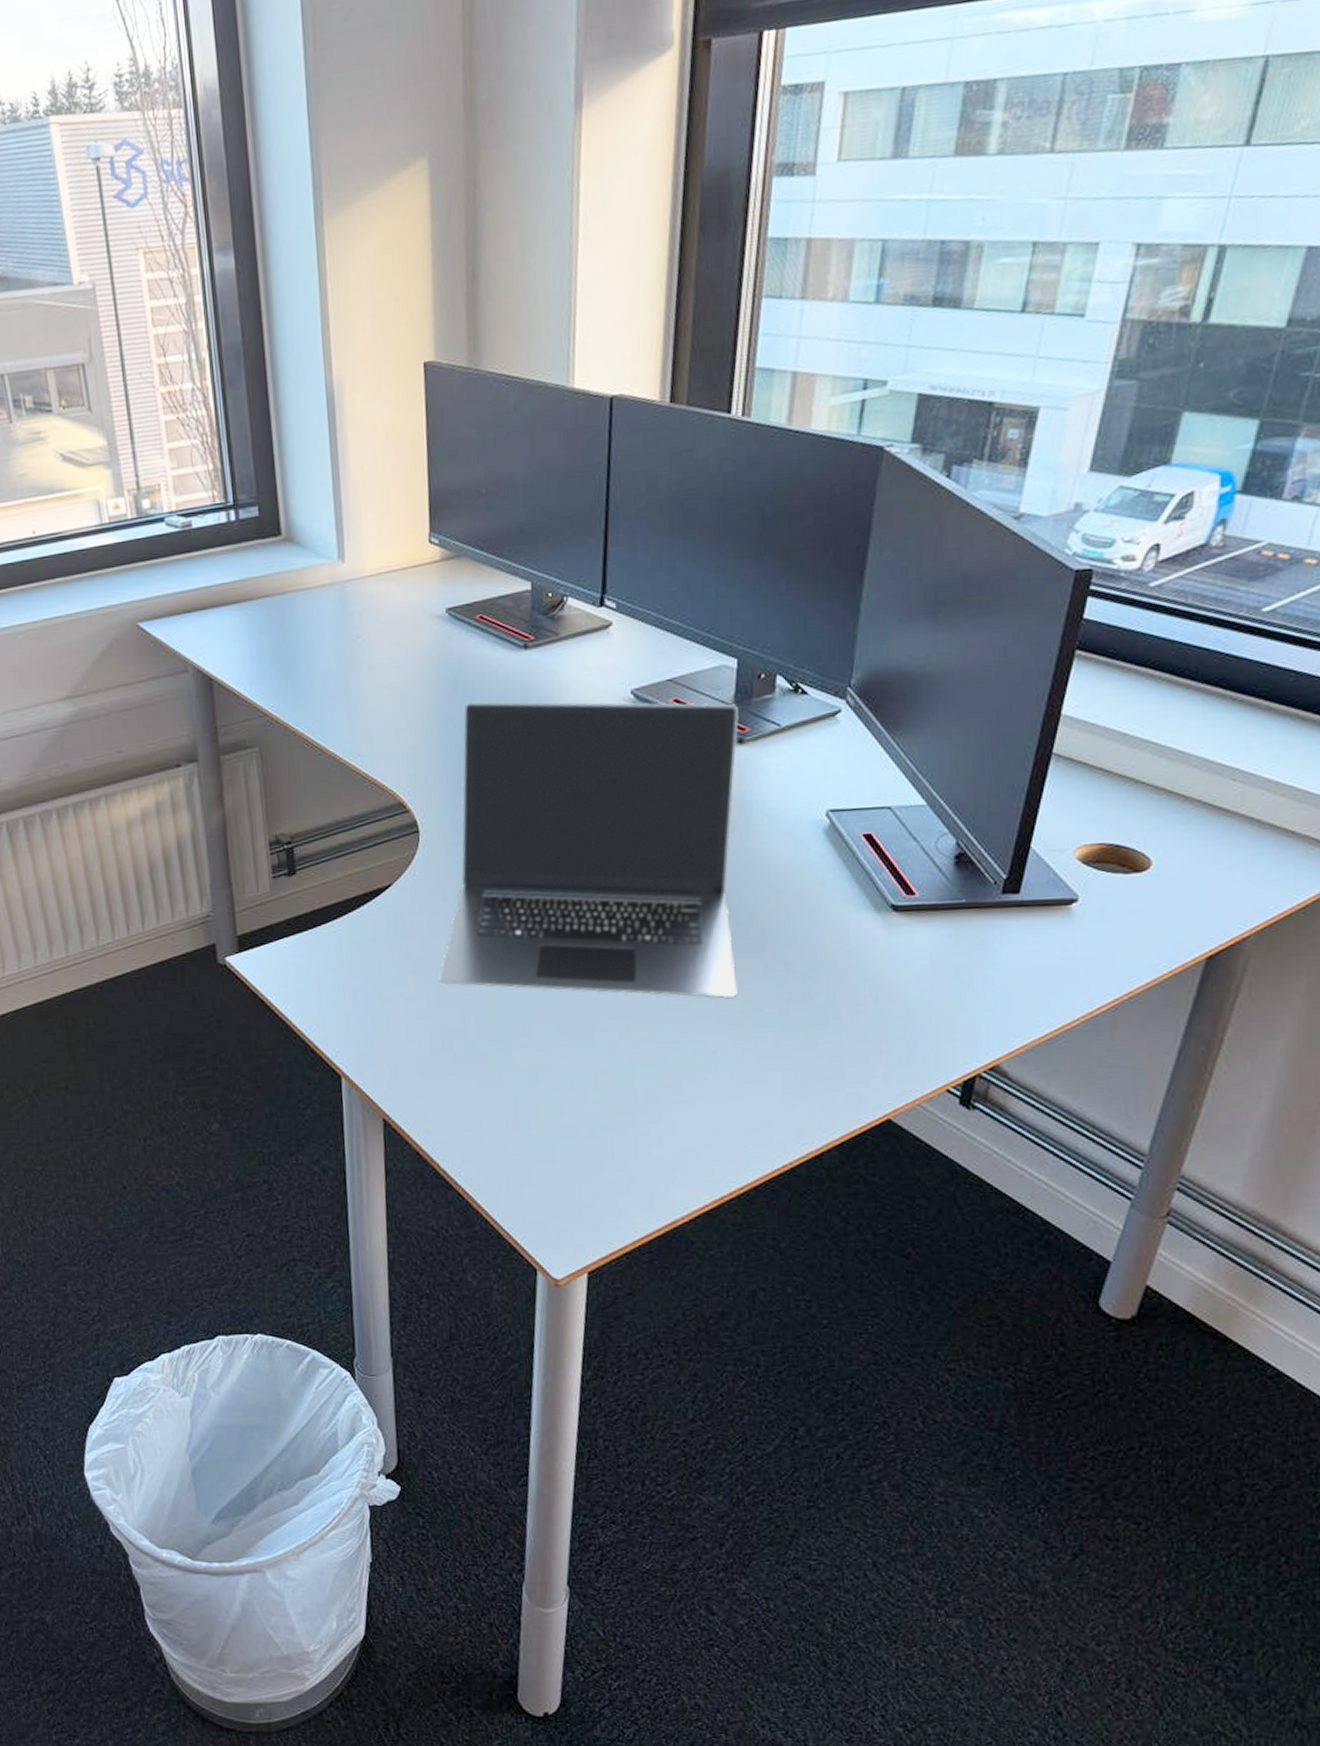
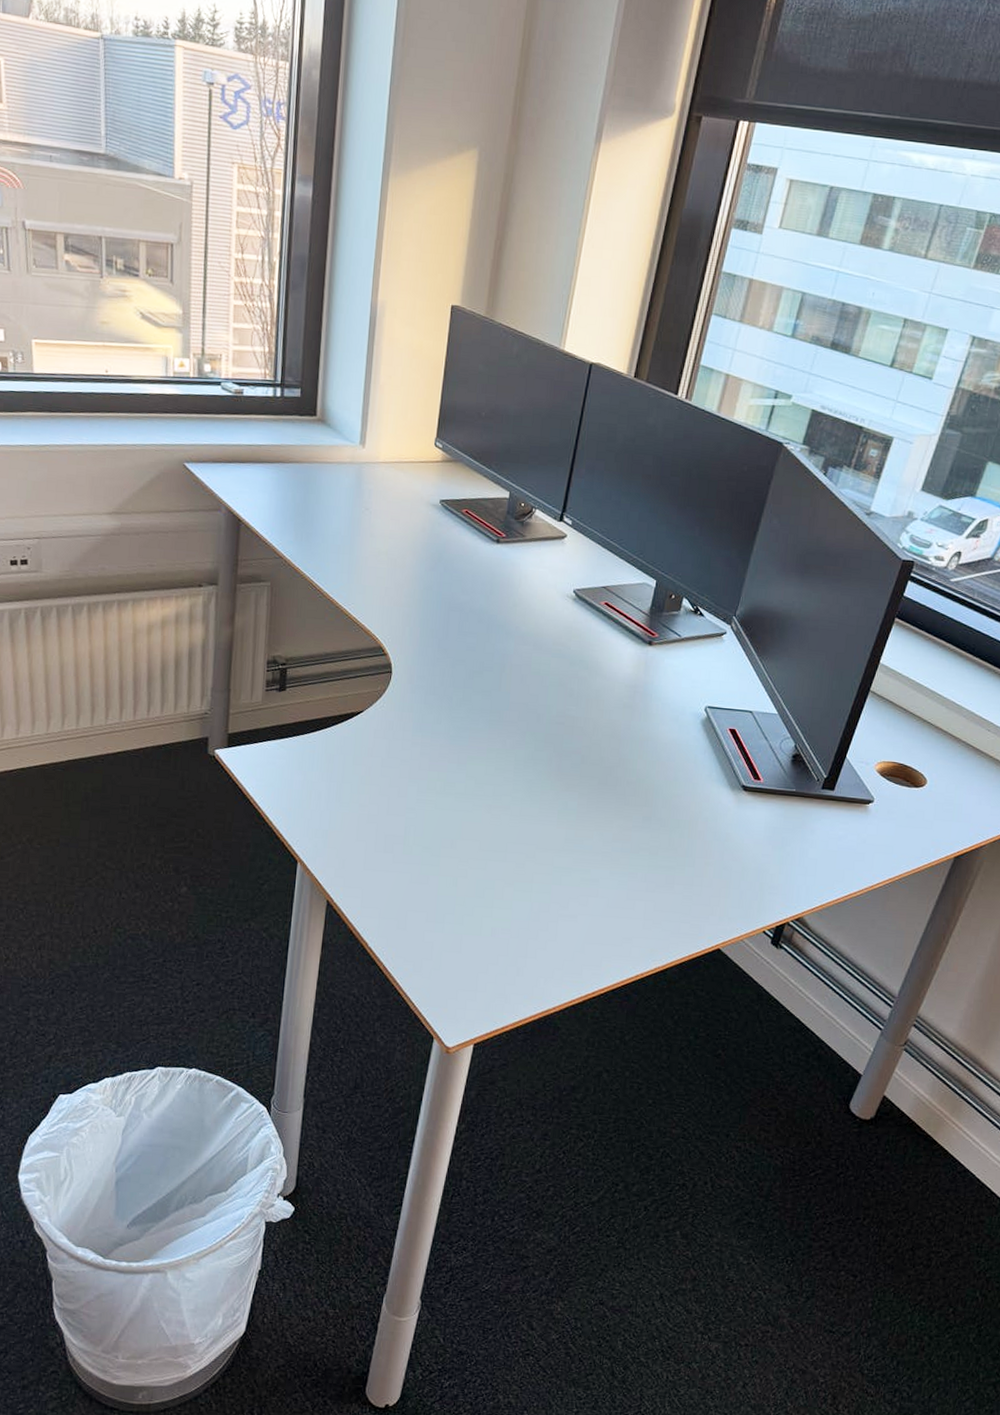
laptop: present [438,701,739,998] -> none [389,576,652,839]

